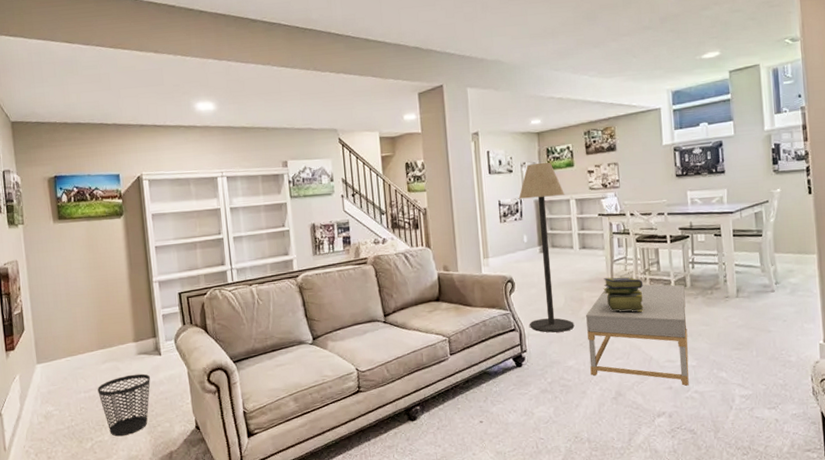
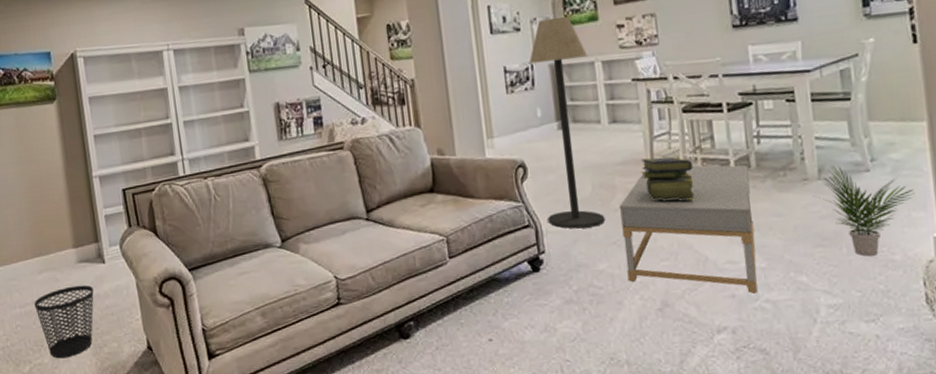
potted plant: none [732,287,807,358] -> present [813,166,915,256]

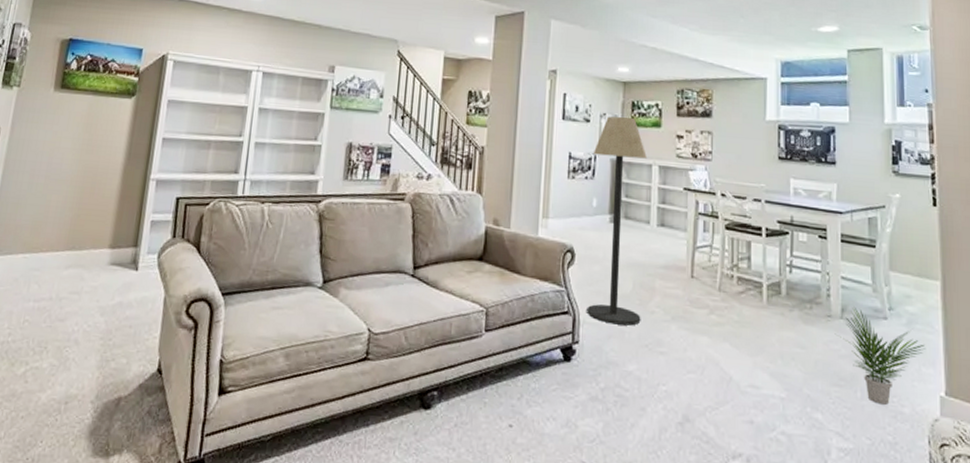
wastebasket: present [34,285,94,359] -> none [50,288,118,366]
coffee table: present [618,165,758,293] -> none [654,278,778,423]
stack of books: present [641,157,696,201] -> none [680,267,729,317]

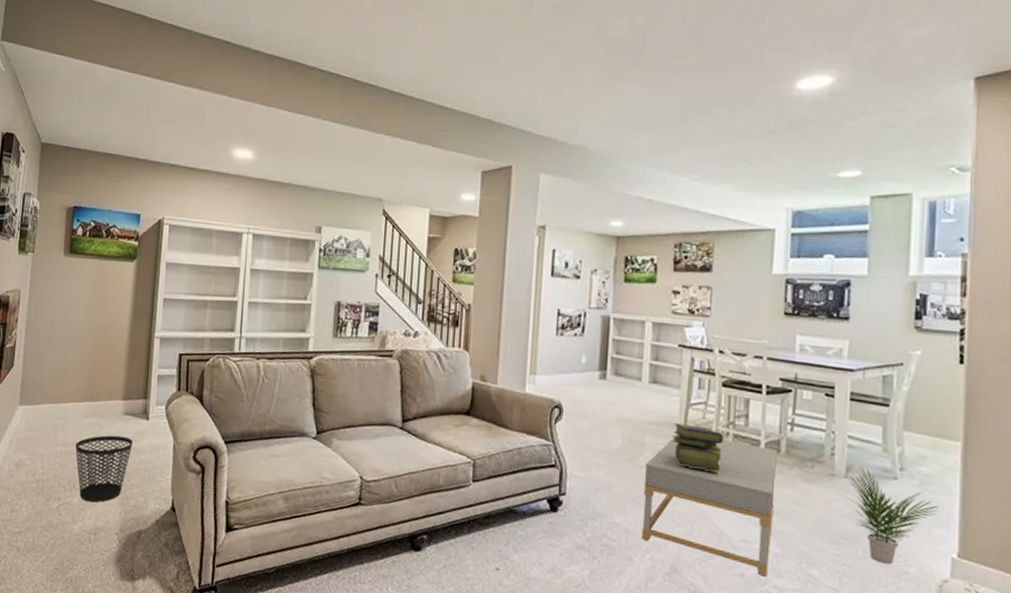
wastebasket: none [50,288,118,366] -> present [75,435,133,502]
floor lamp: present [587,116,647,326] -> none [574,272,640,480]
coffee table: none [654,278,778,423] -> present [642,434,777,577]
stack of books: none [680,267,729,317] -> present [672,423,724,473]

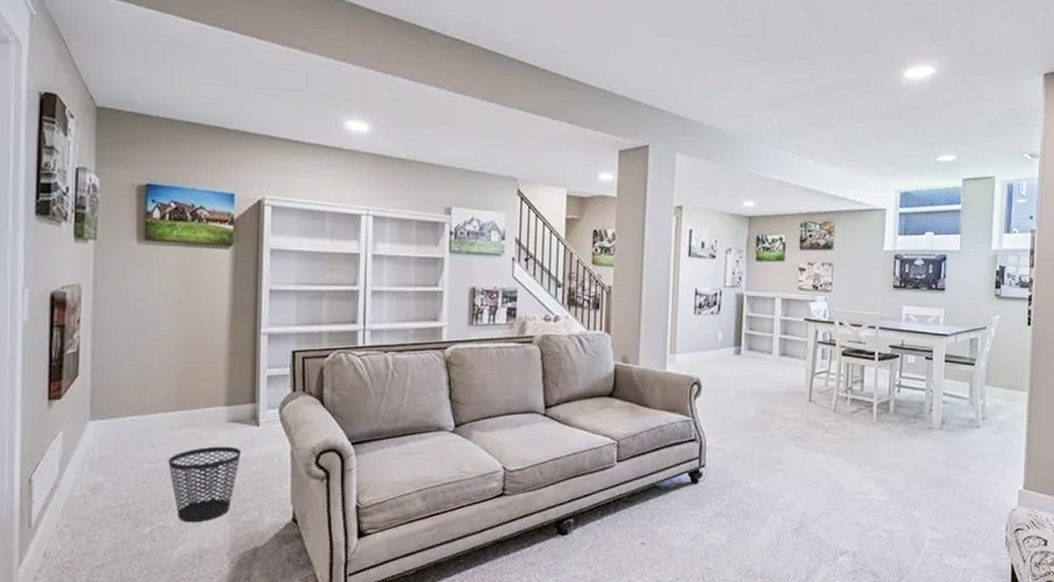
coffee table: present [642,434,777,577] -> none [773,402,887,523]
stack of books: present [672,423,724,473] -> none [799,392,844,435]
potted plant: present [837,467,939,564] -> none [934,420,1011,500]

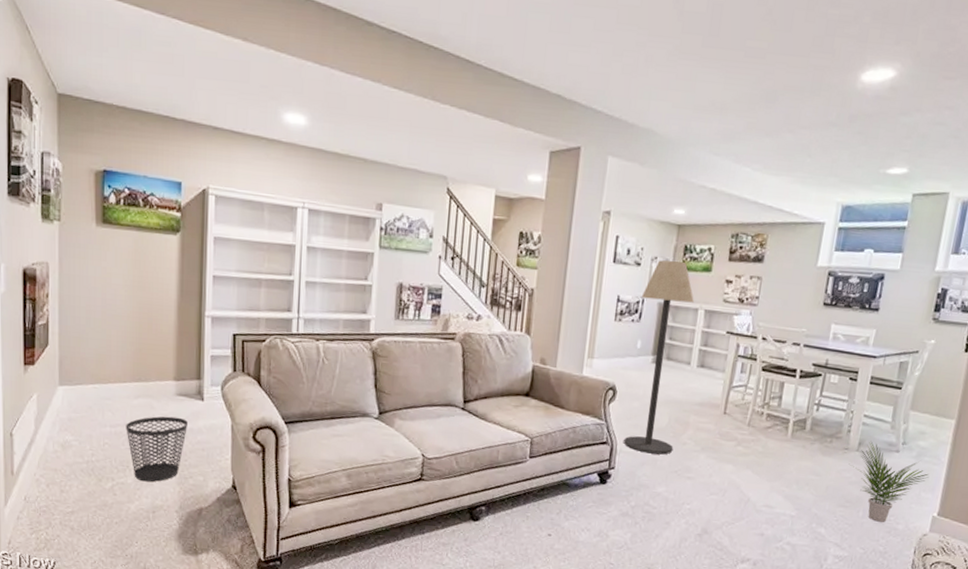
floor lamp: none [712,251,770,448] -> present [624,260,694,455]
potted plant: none [934,420,1011,500] -> present [848,442,929,522]

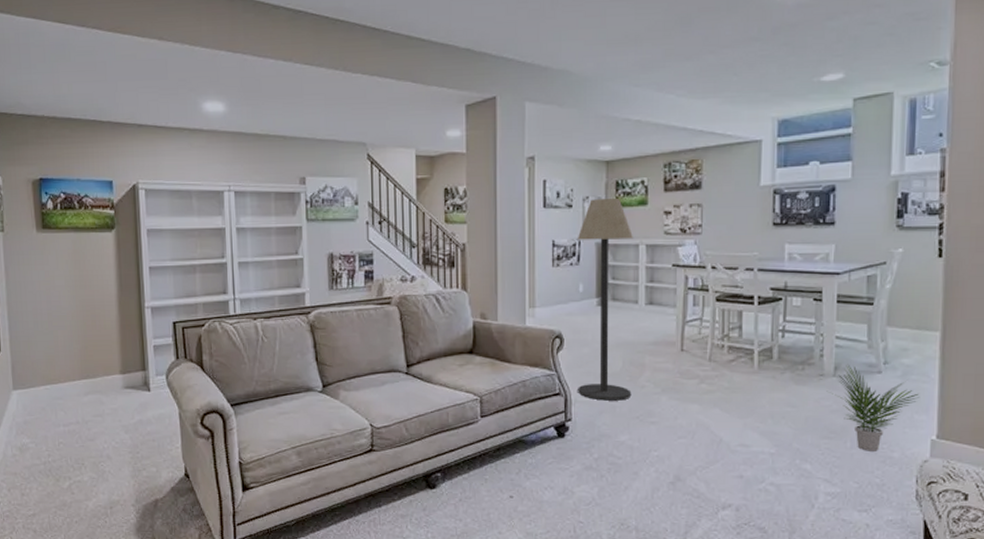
wastebasket: present [126,416,188,482] -> none [78,410,137,478]

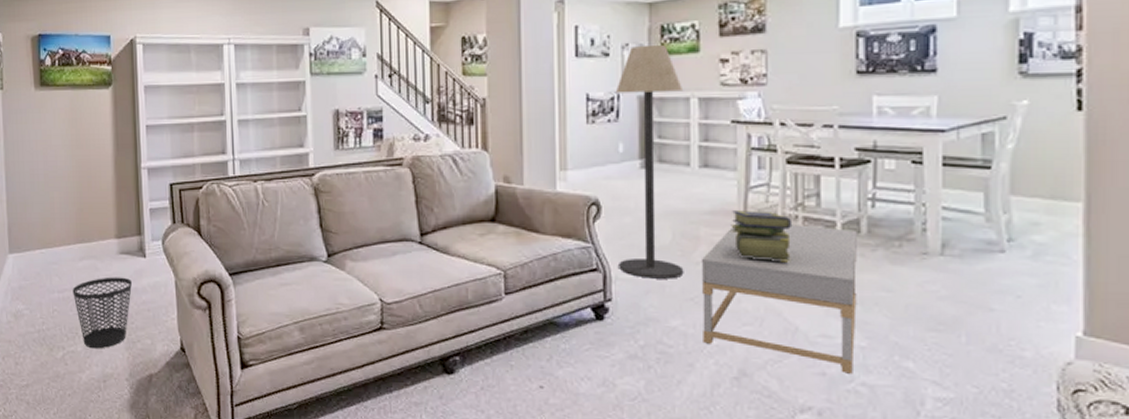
wastebasket: none [78,410,137,478] -> present [72,277,132,349]
coffee table: none [645,352,770,476] -> present [701,223,857,374]
stack of books: none [670,341,720,385] -> present [731,211,793,262]
potted plant: present [826,365,920,451] -> none [932,242,1058,349]

